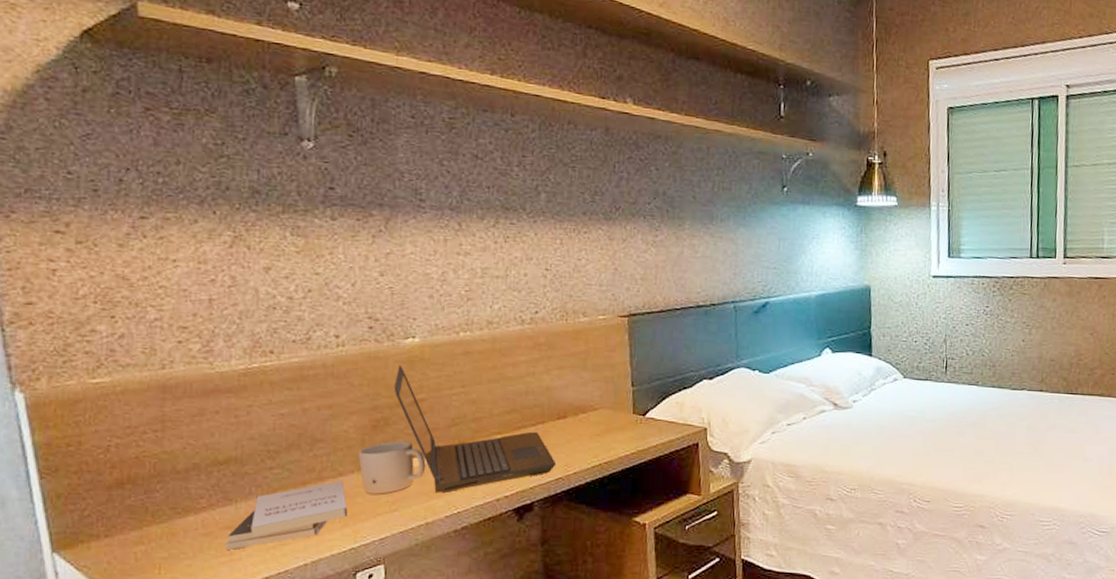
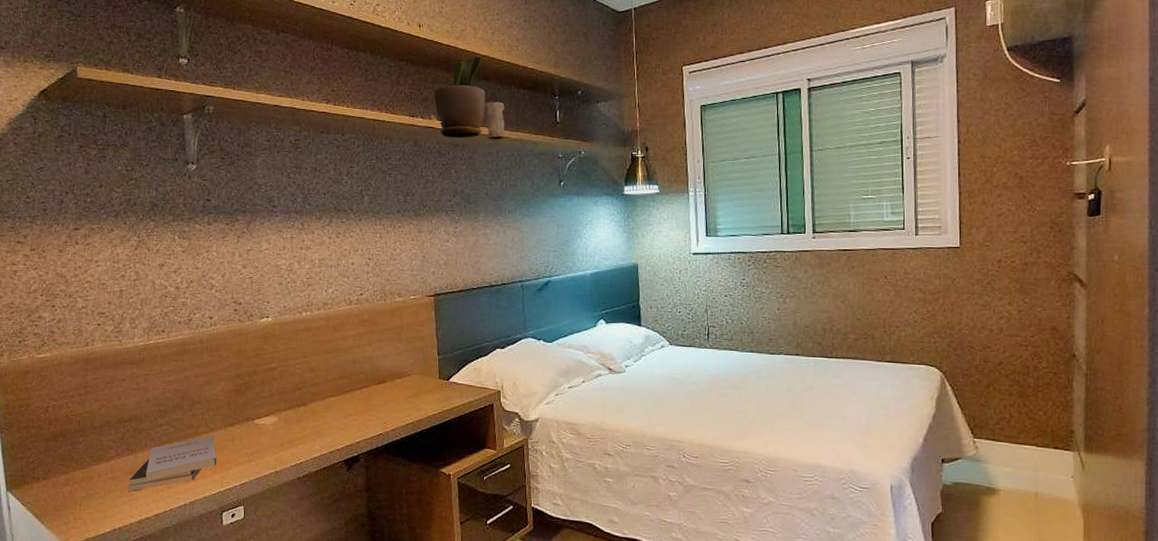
mug: present [358,441,426,496] -> none [225,402,276,448]
laptop computer: present [394,365,557,493] -> none [252,340,378,447]
potted plant: none [630,28,695,130] -> present [434,55,486,139]
candle: none [693,86,719,134] -> present [484,101,506,140]

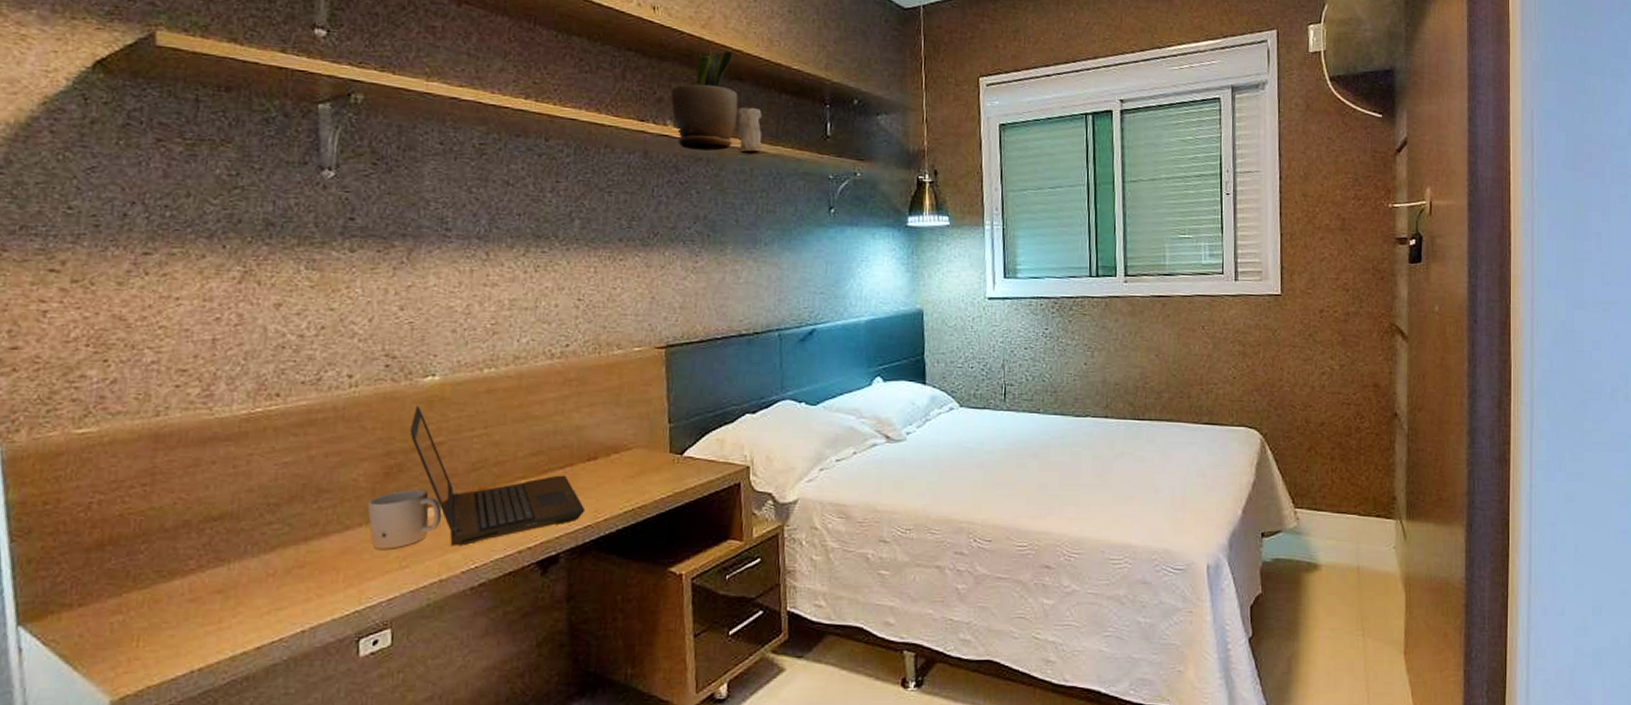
books: present [127,435,217,491] -> none [214,535,354,617]
mug: none [225,402,276,448] -> present [367,489,442,551]
laptop computer: none [252,340,378,447] -> present [409,405,586,546]

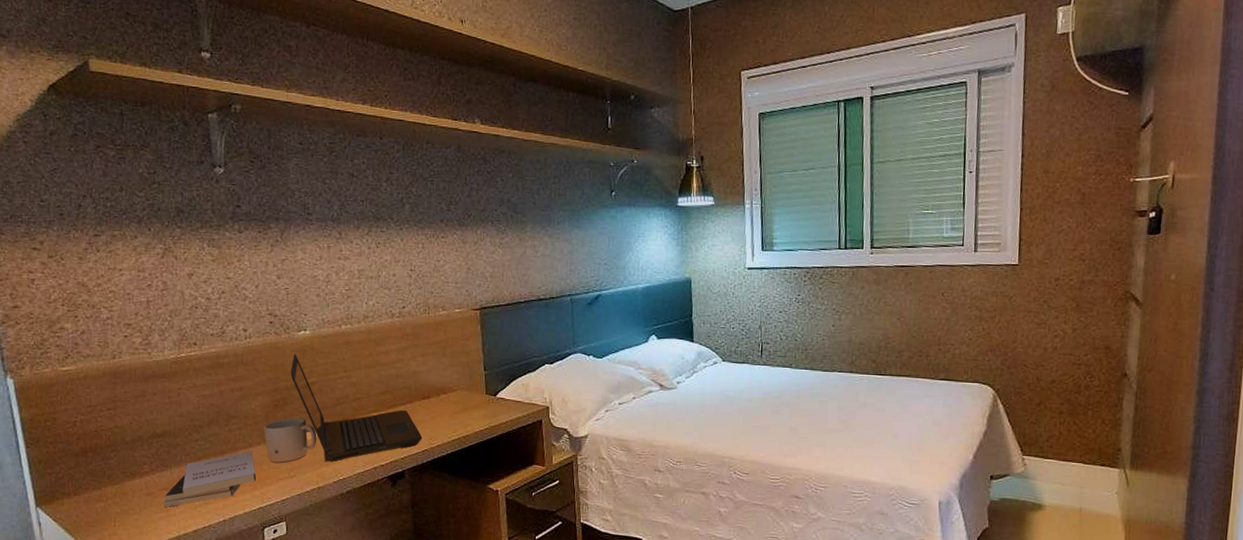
books: none [214,535,354,617] -> present [163,451,257,507]
potted plant: present [670,49,738,152] -> none [478,55,533,145]
candle: present [736,107,763,155] -> none [531,105,554,147]

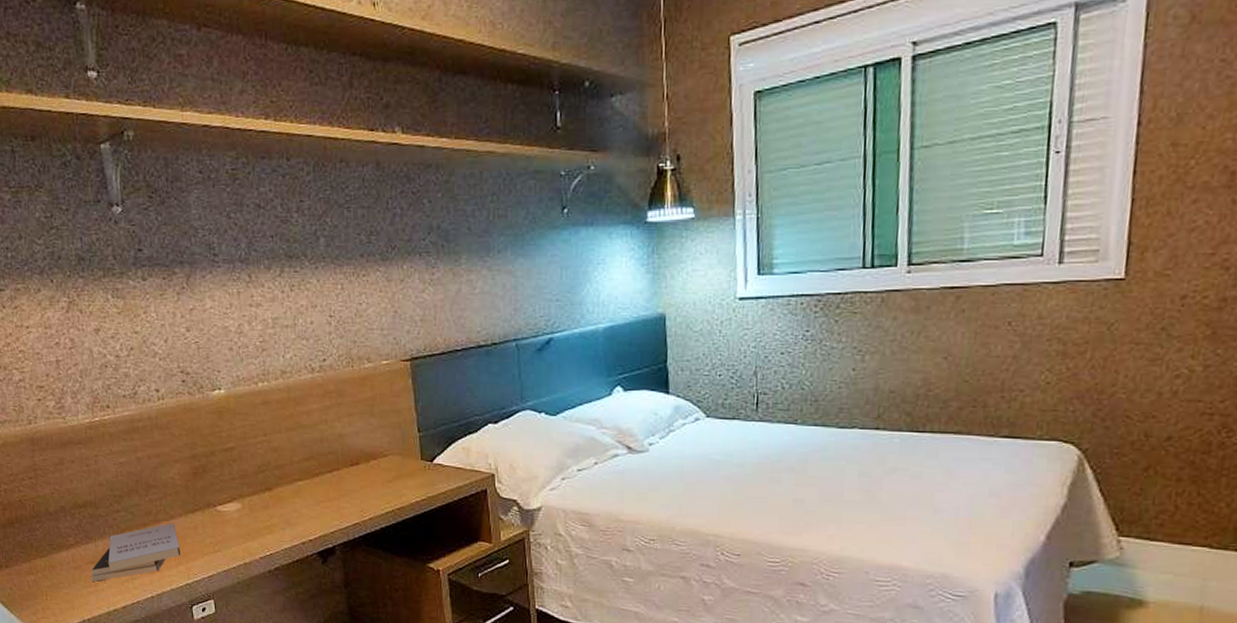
mug: present [263,418,317,464] -> none [184,487,240,537]
laptop computer: present [290,353,423,462] -> none [207,415,353,536]

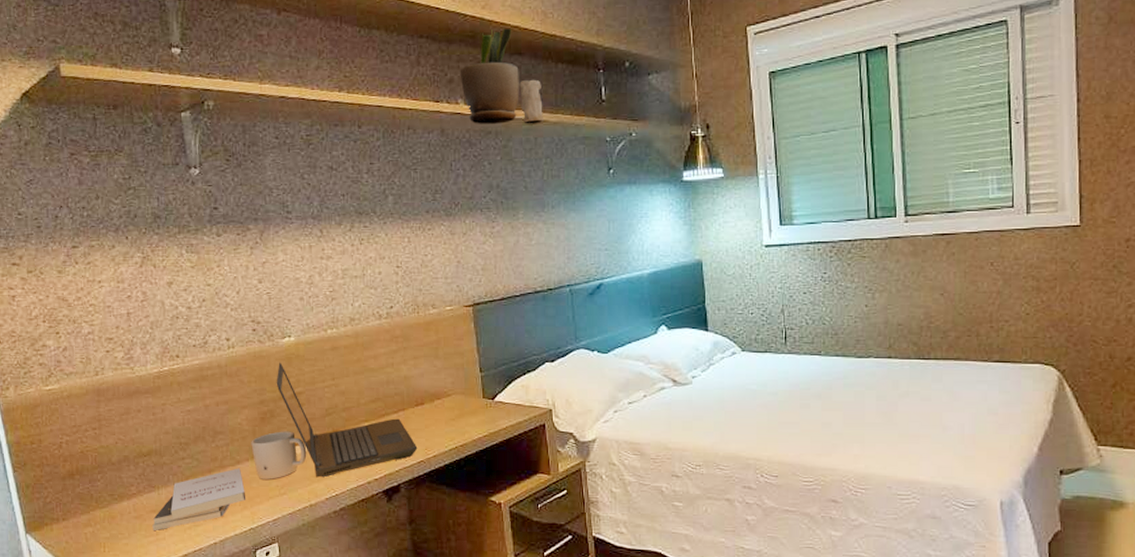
mug: none [184,487,240,537] -> present [251,431,307,481]
laptop computer: none [207,415,353,536] -> present [276,362,418,478]
potted plant: none [397,41,463,157] -> present [460,27,519,125]
candle: none [462,103,491,156] -> present [518,79,544,124]

